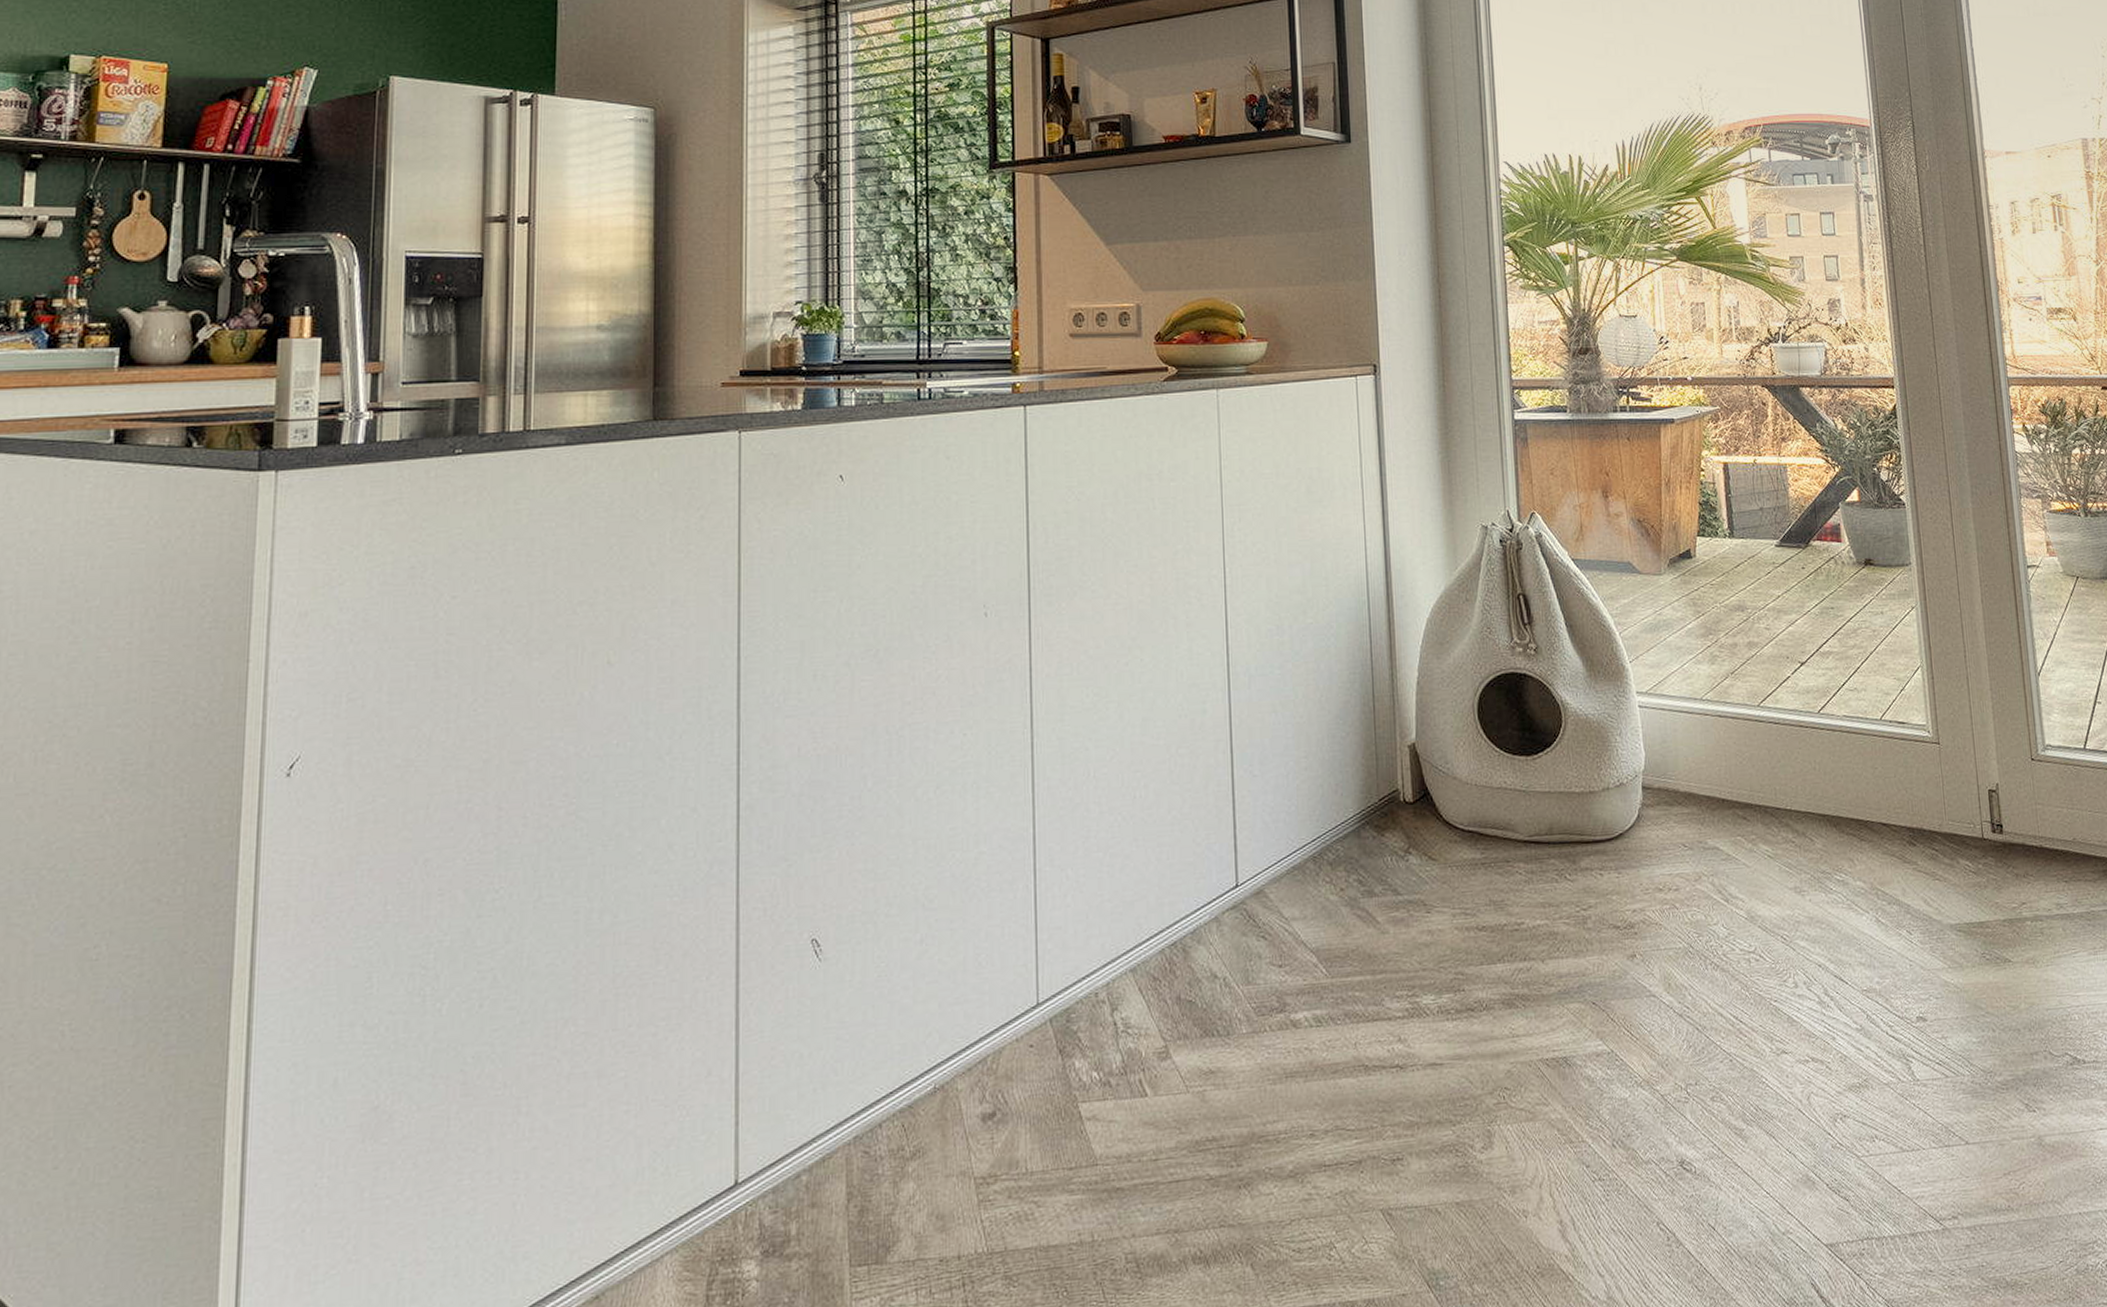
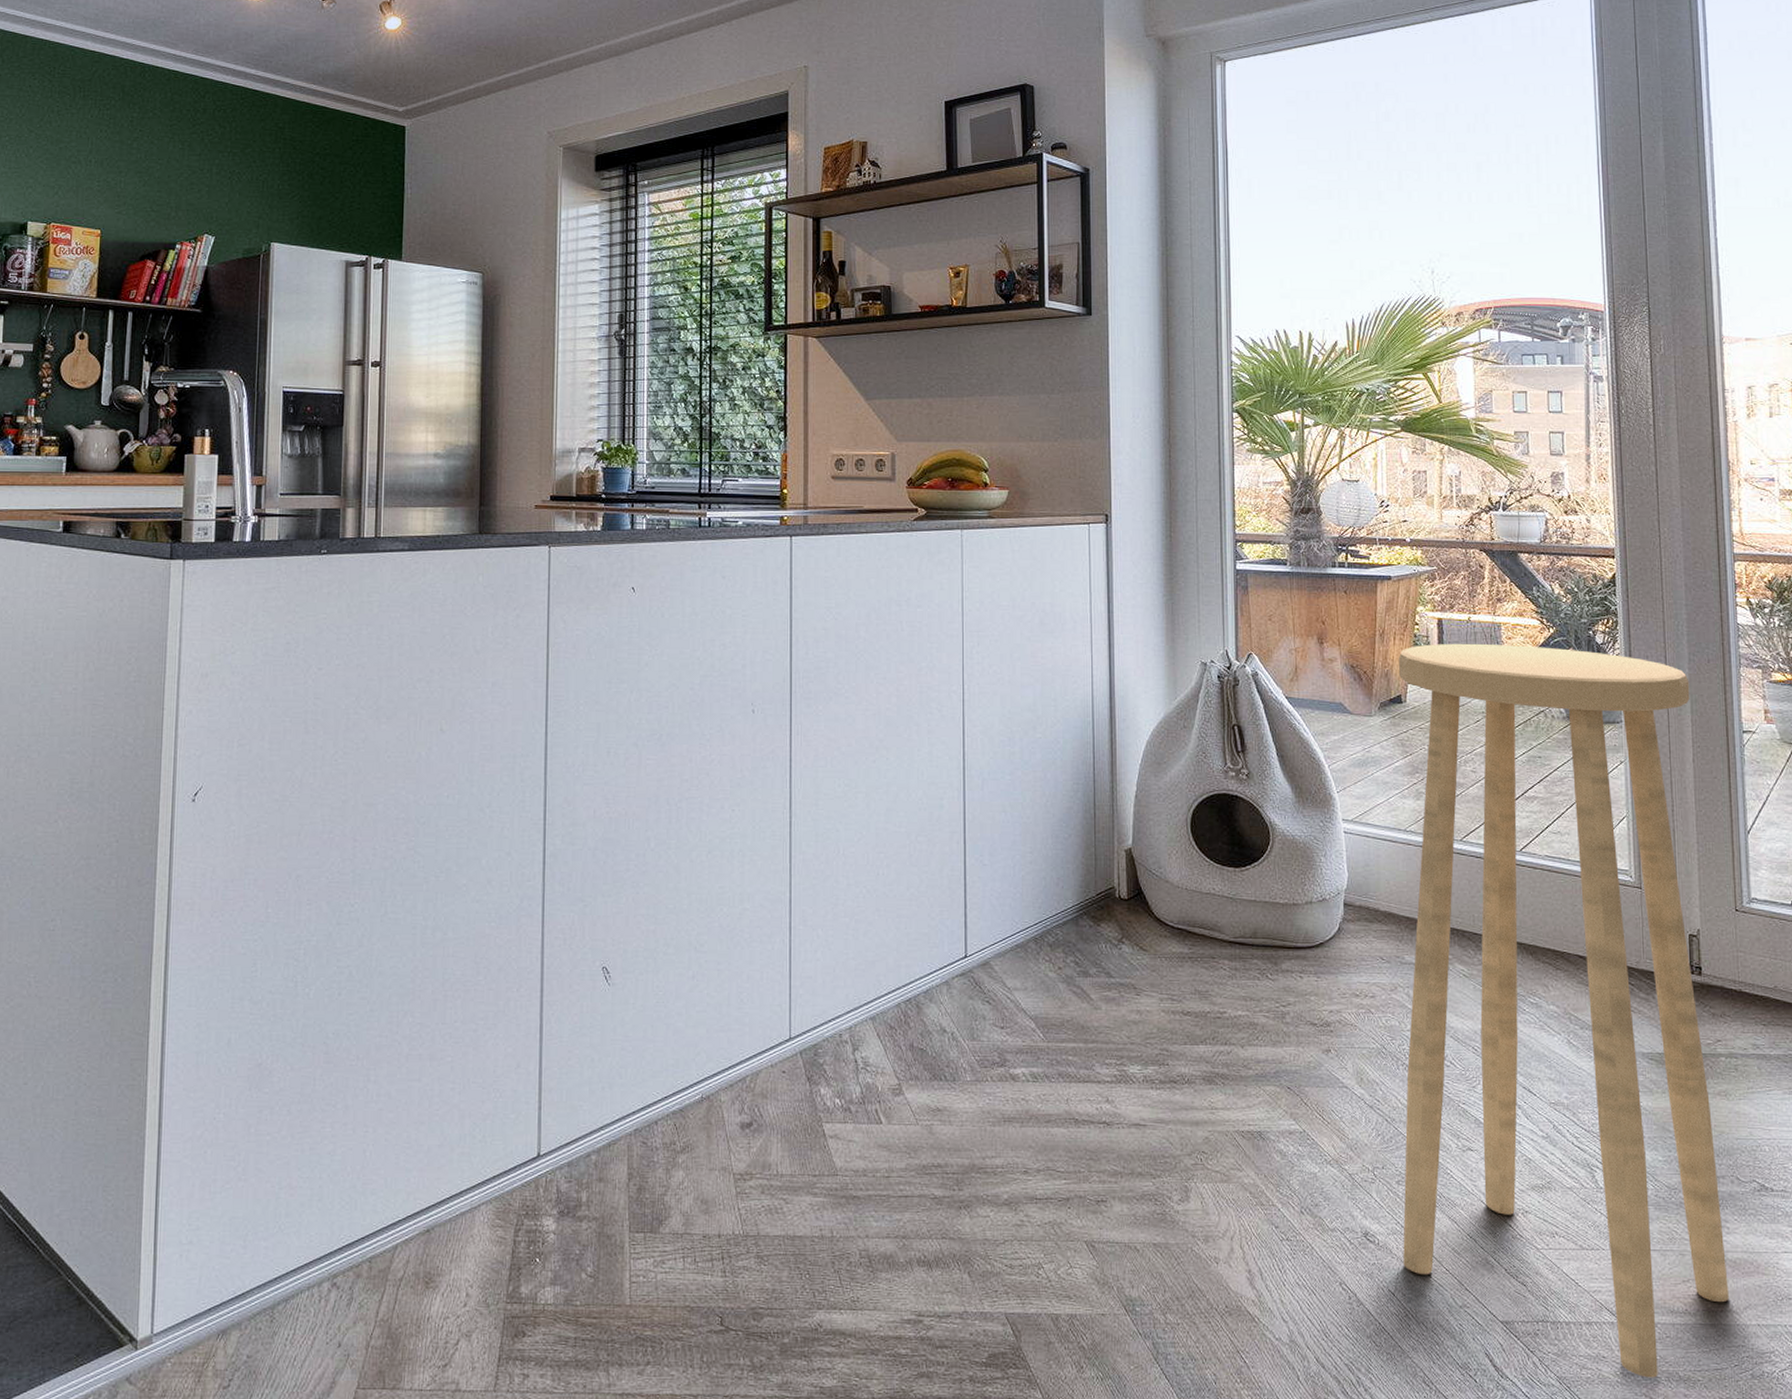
stool: none [1685,487,2050,1289] -> present [1398,643,1729,1378]

